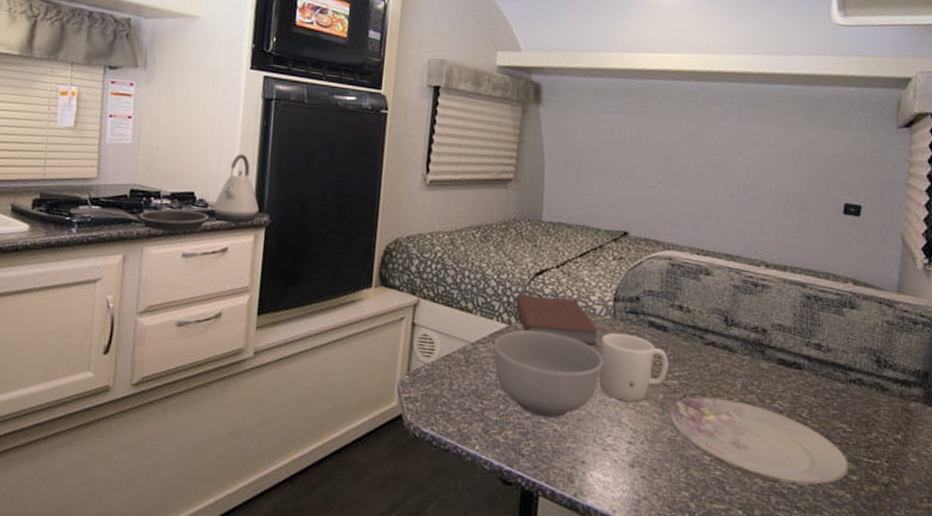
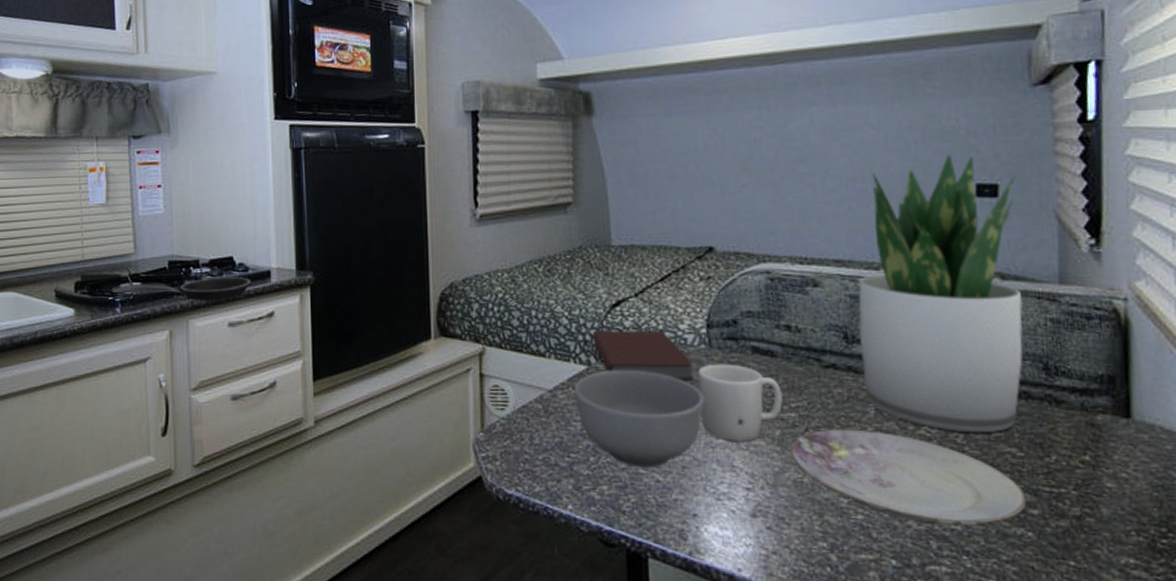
kettle: present [213,153,259,224] -> none [254,210,301,286]
planter: none [736,176,876,411] -> present [858,155,1023,434]

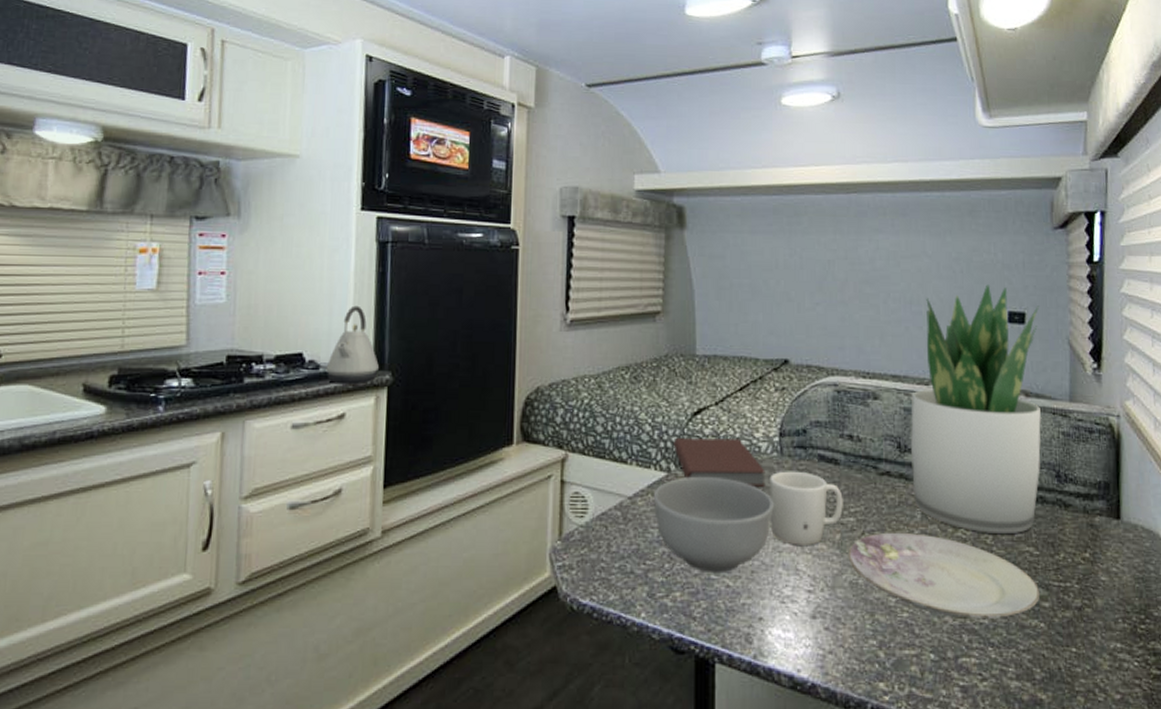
frying pan: present [112,277,251,302] -> none [155,375,322,401]
kettle: none [254,210,301,286] -> present [326,305,379,386]

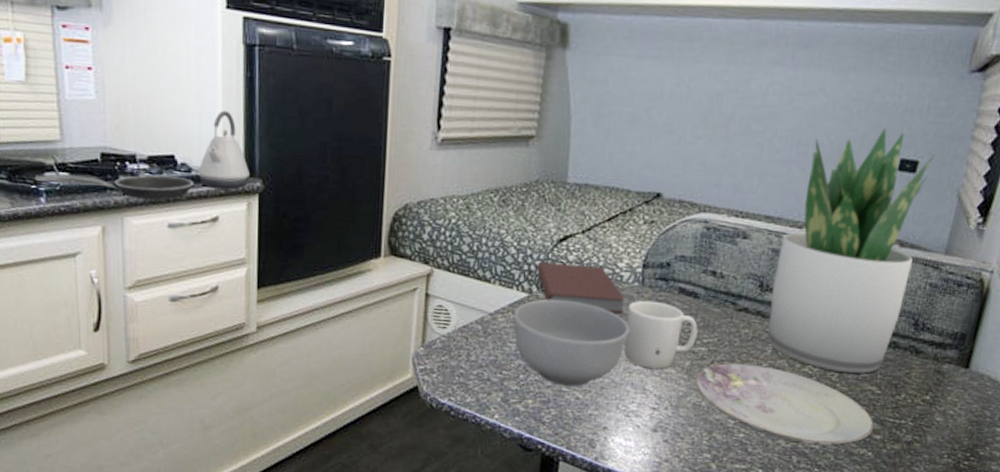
frying pan: none [155,375,322,401] -> present [35,173,195,201]

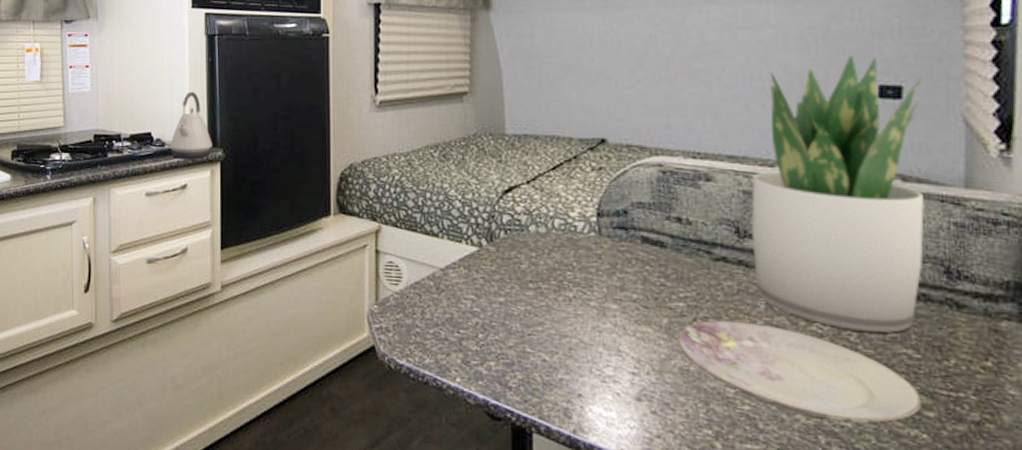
frying pan: present [35,173,195,201] -> none [44,151,167,173]
bowl: present [513,299,630,386] -> none [465,252,592,347]
book: present [536,261,625,313] -> none [484,214,583,266]
mug: present [623,300,698,369] -> none [587,251,671,328]

